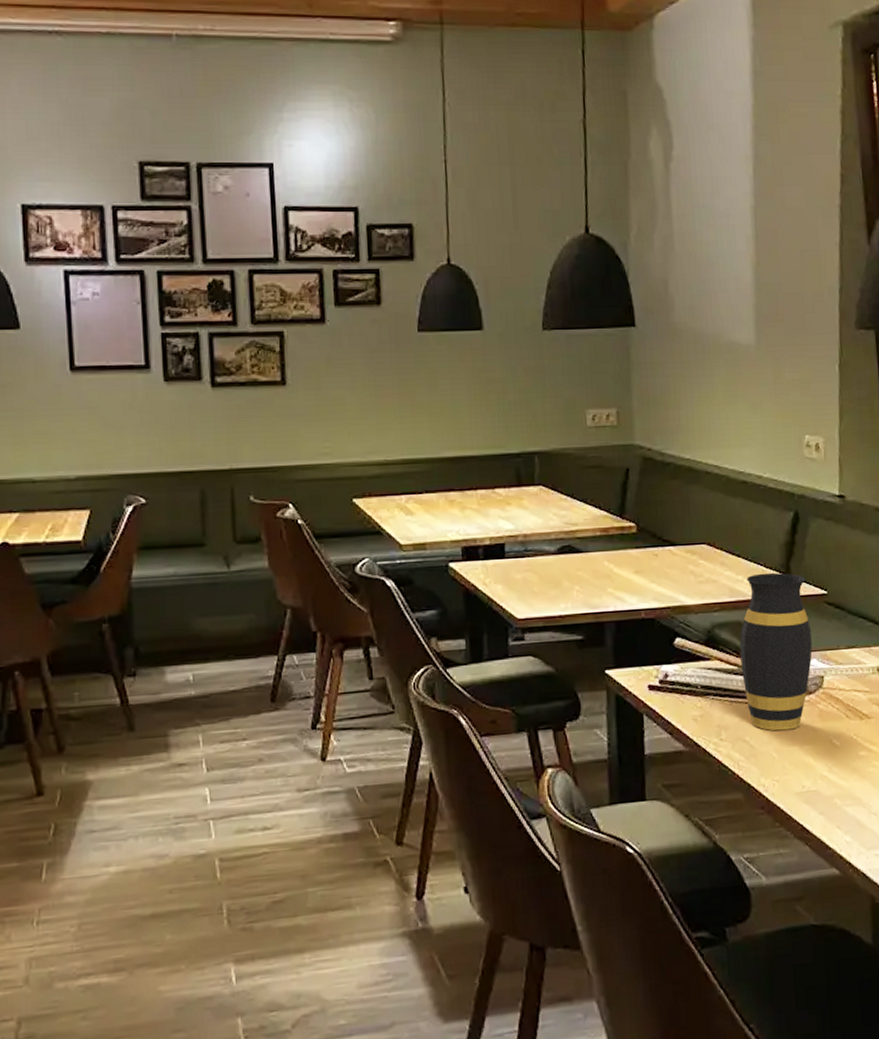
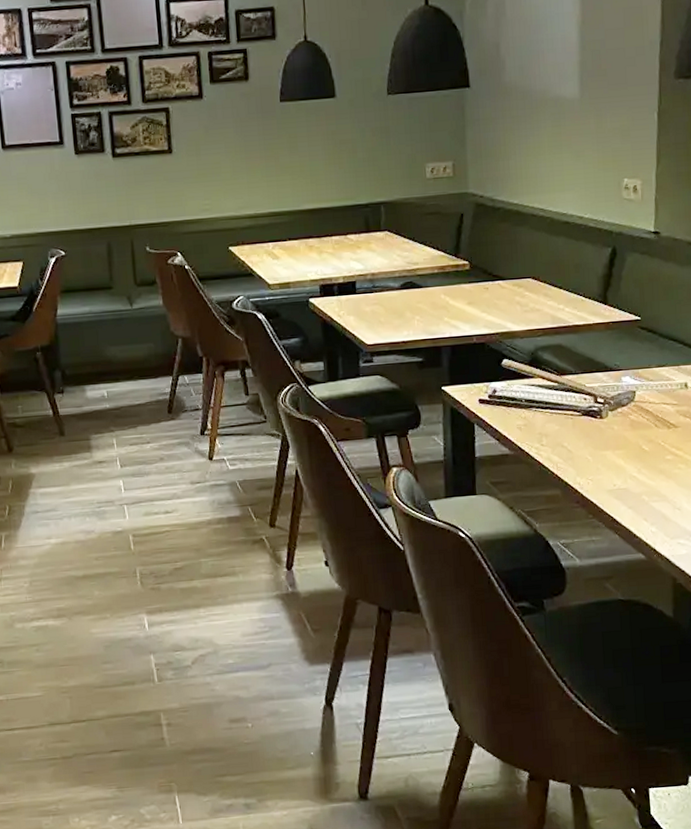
vase: present [739,572,813,731] -> none [560,301,626,438]

